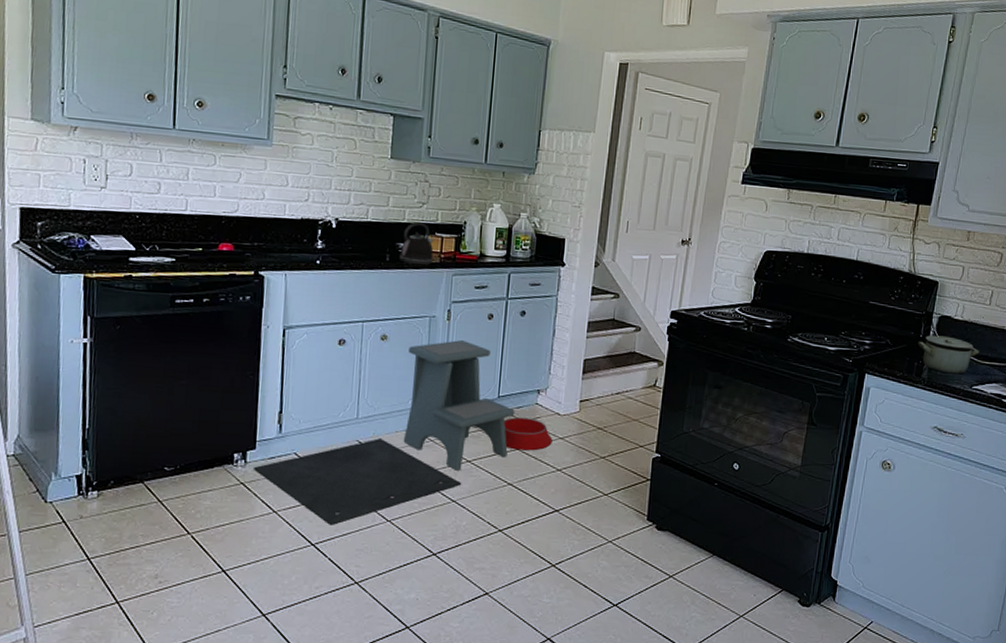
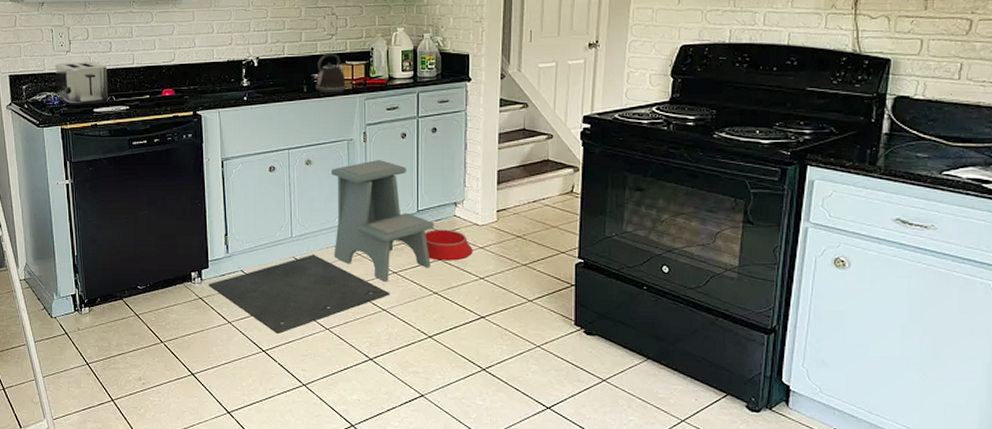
toaster: none [82,199,152,254] -> present [55,62,109,108]
saucepan: present [917,335,979,374] -> none [869,118,948,160]

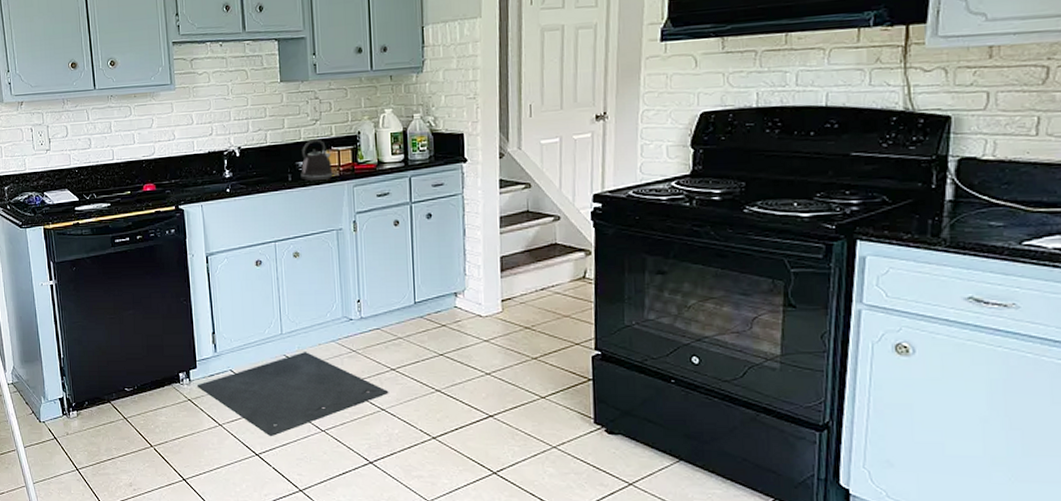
toaster: present [55,62,109,108] -> none [36,159,90,207]
step stool: present [331,160,434,282] -> none [321,250,434,379]
pet bowl: present [425,229,473,261] -> none [424,322,477,356]

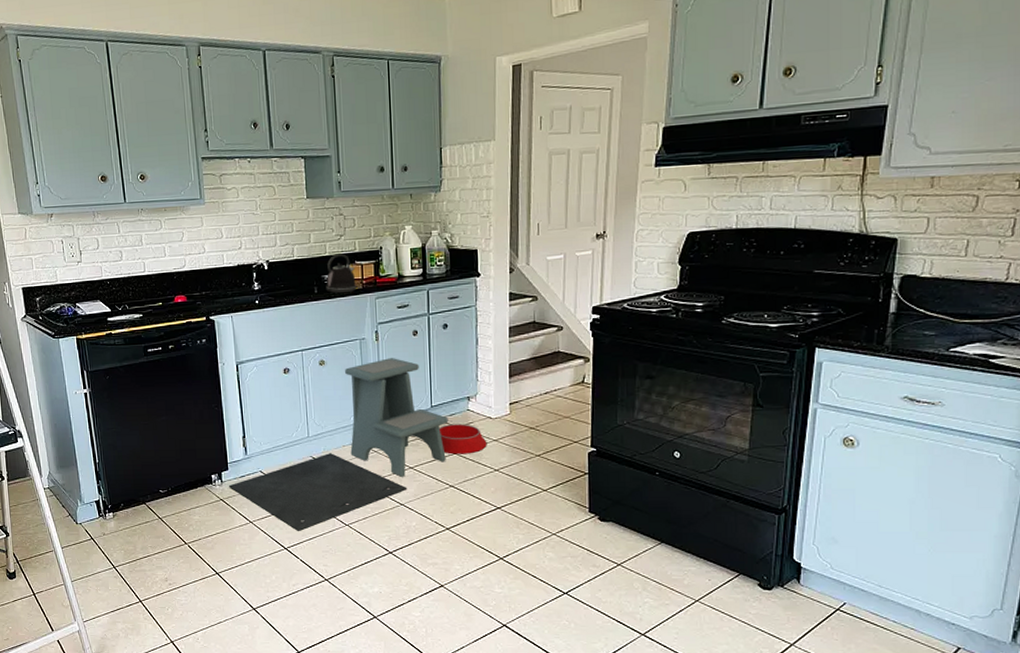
step stool: none [321,250,434,379] -> present [345,358,448,477]
pet bowl: none [424,322,477,356] -> present [440,424,487,454]

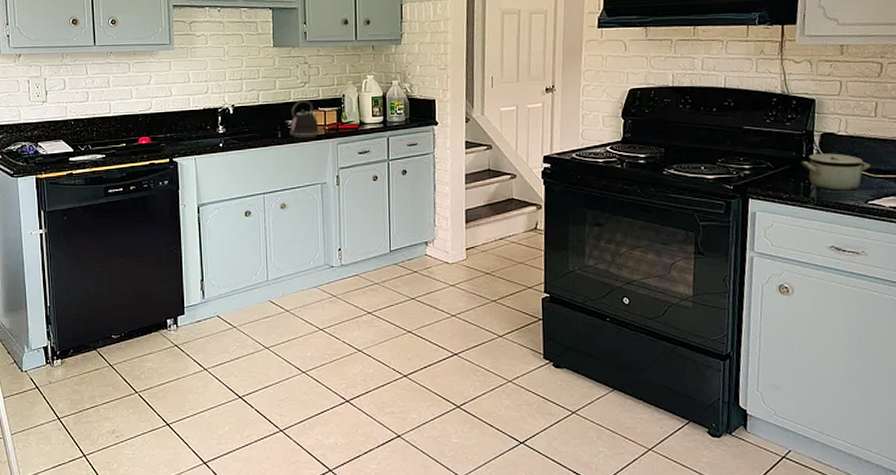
door mat: present [229,453,408,531] -> none [185,298,366,379]
step stool: present [345,358,448,477] -> none [306,202,407,322]
pet bowl: present [440,424,487,454] -> none [398,268,444,300]
saucepan: none [876,297,955,338] -> present [801,153,870,191]

